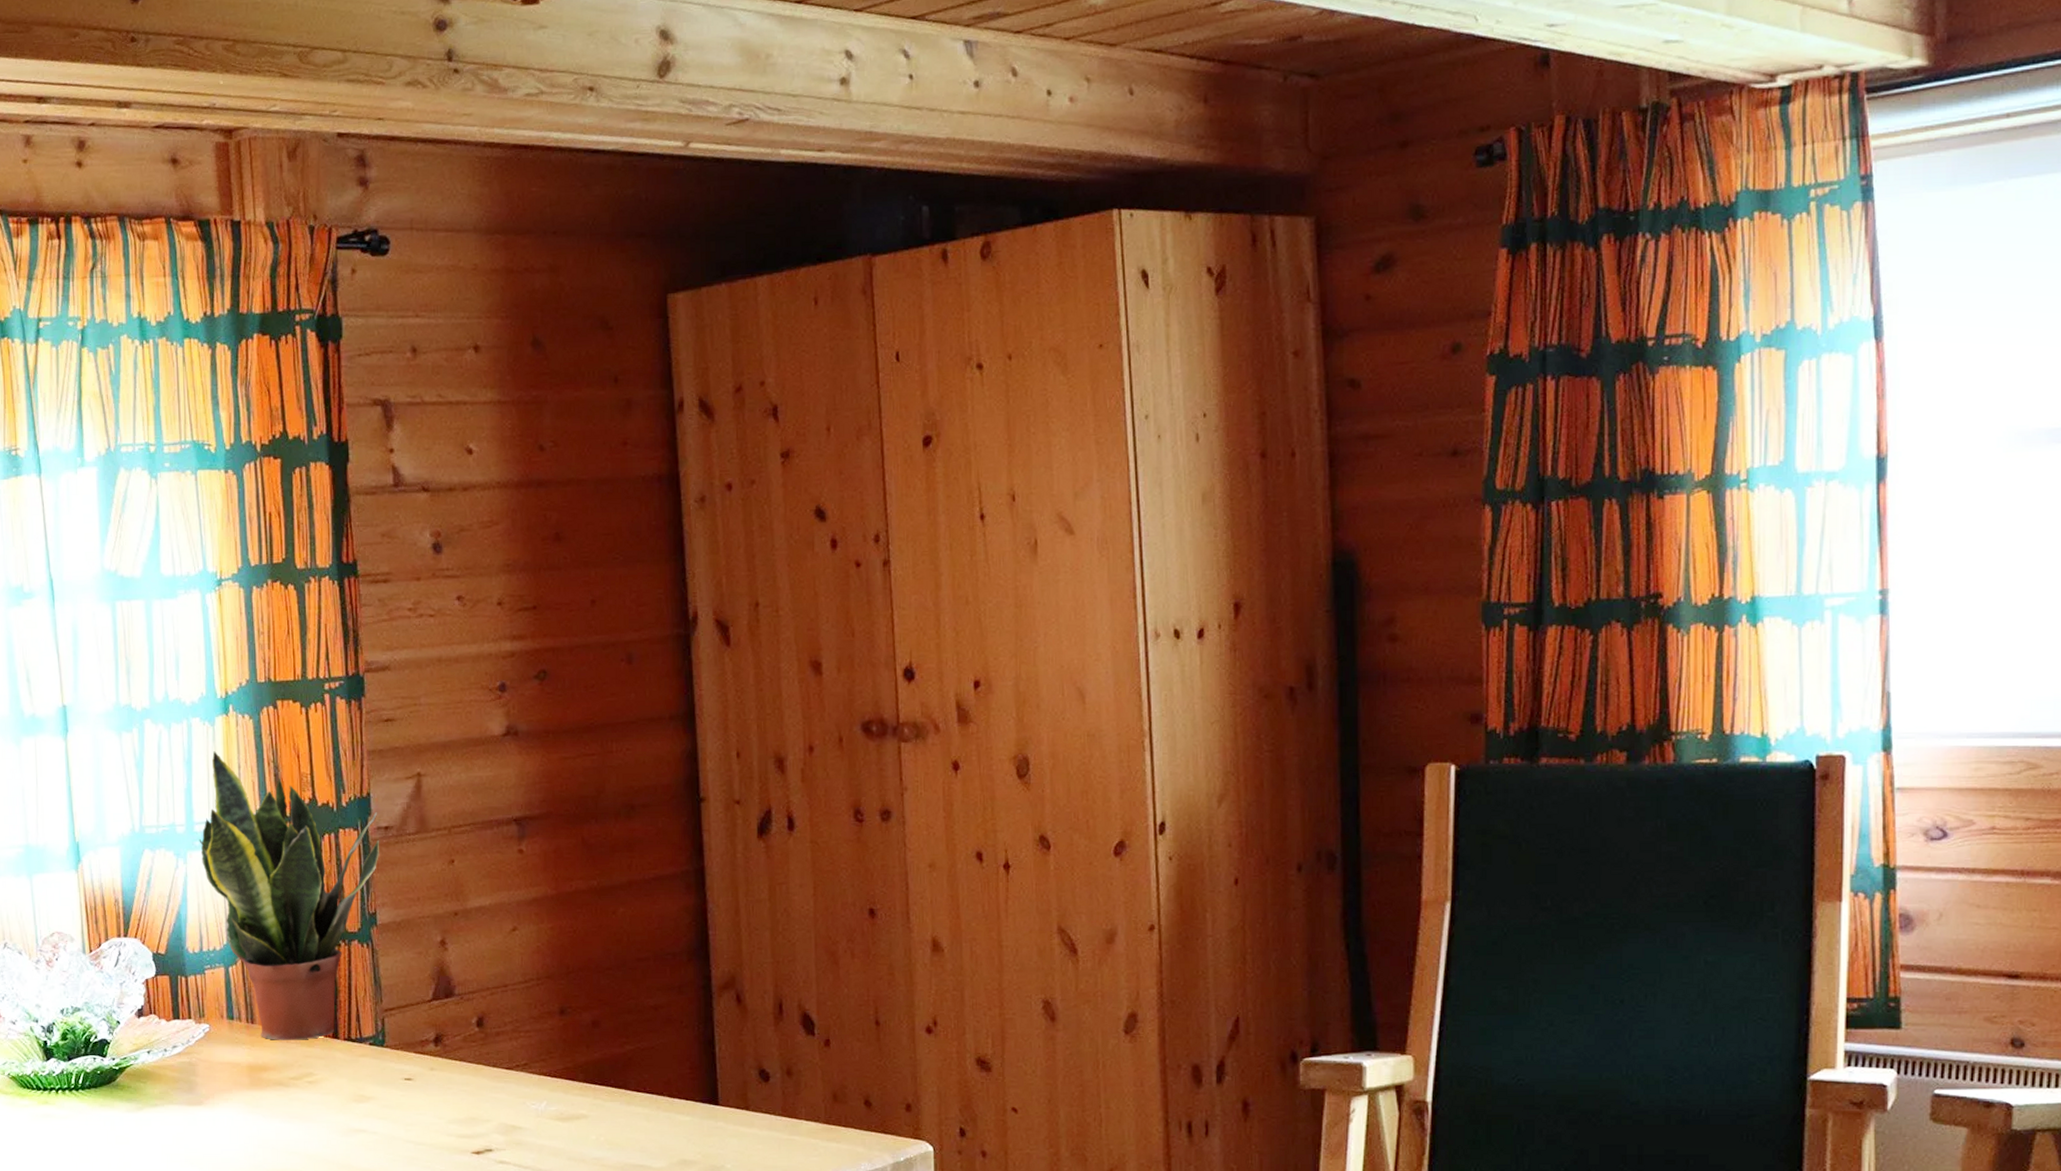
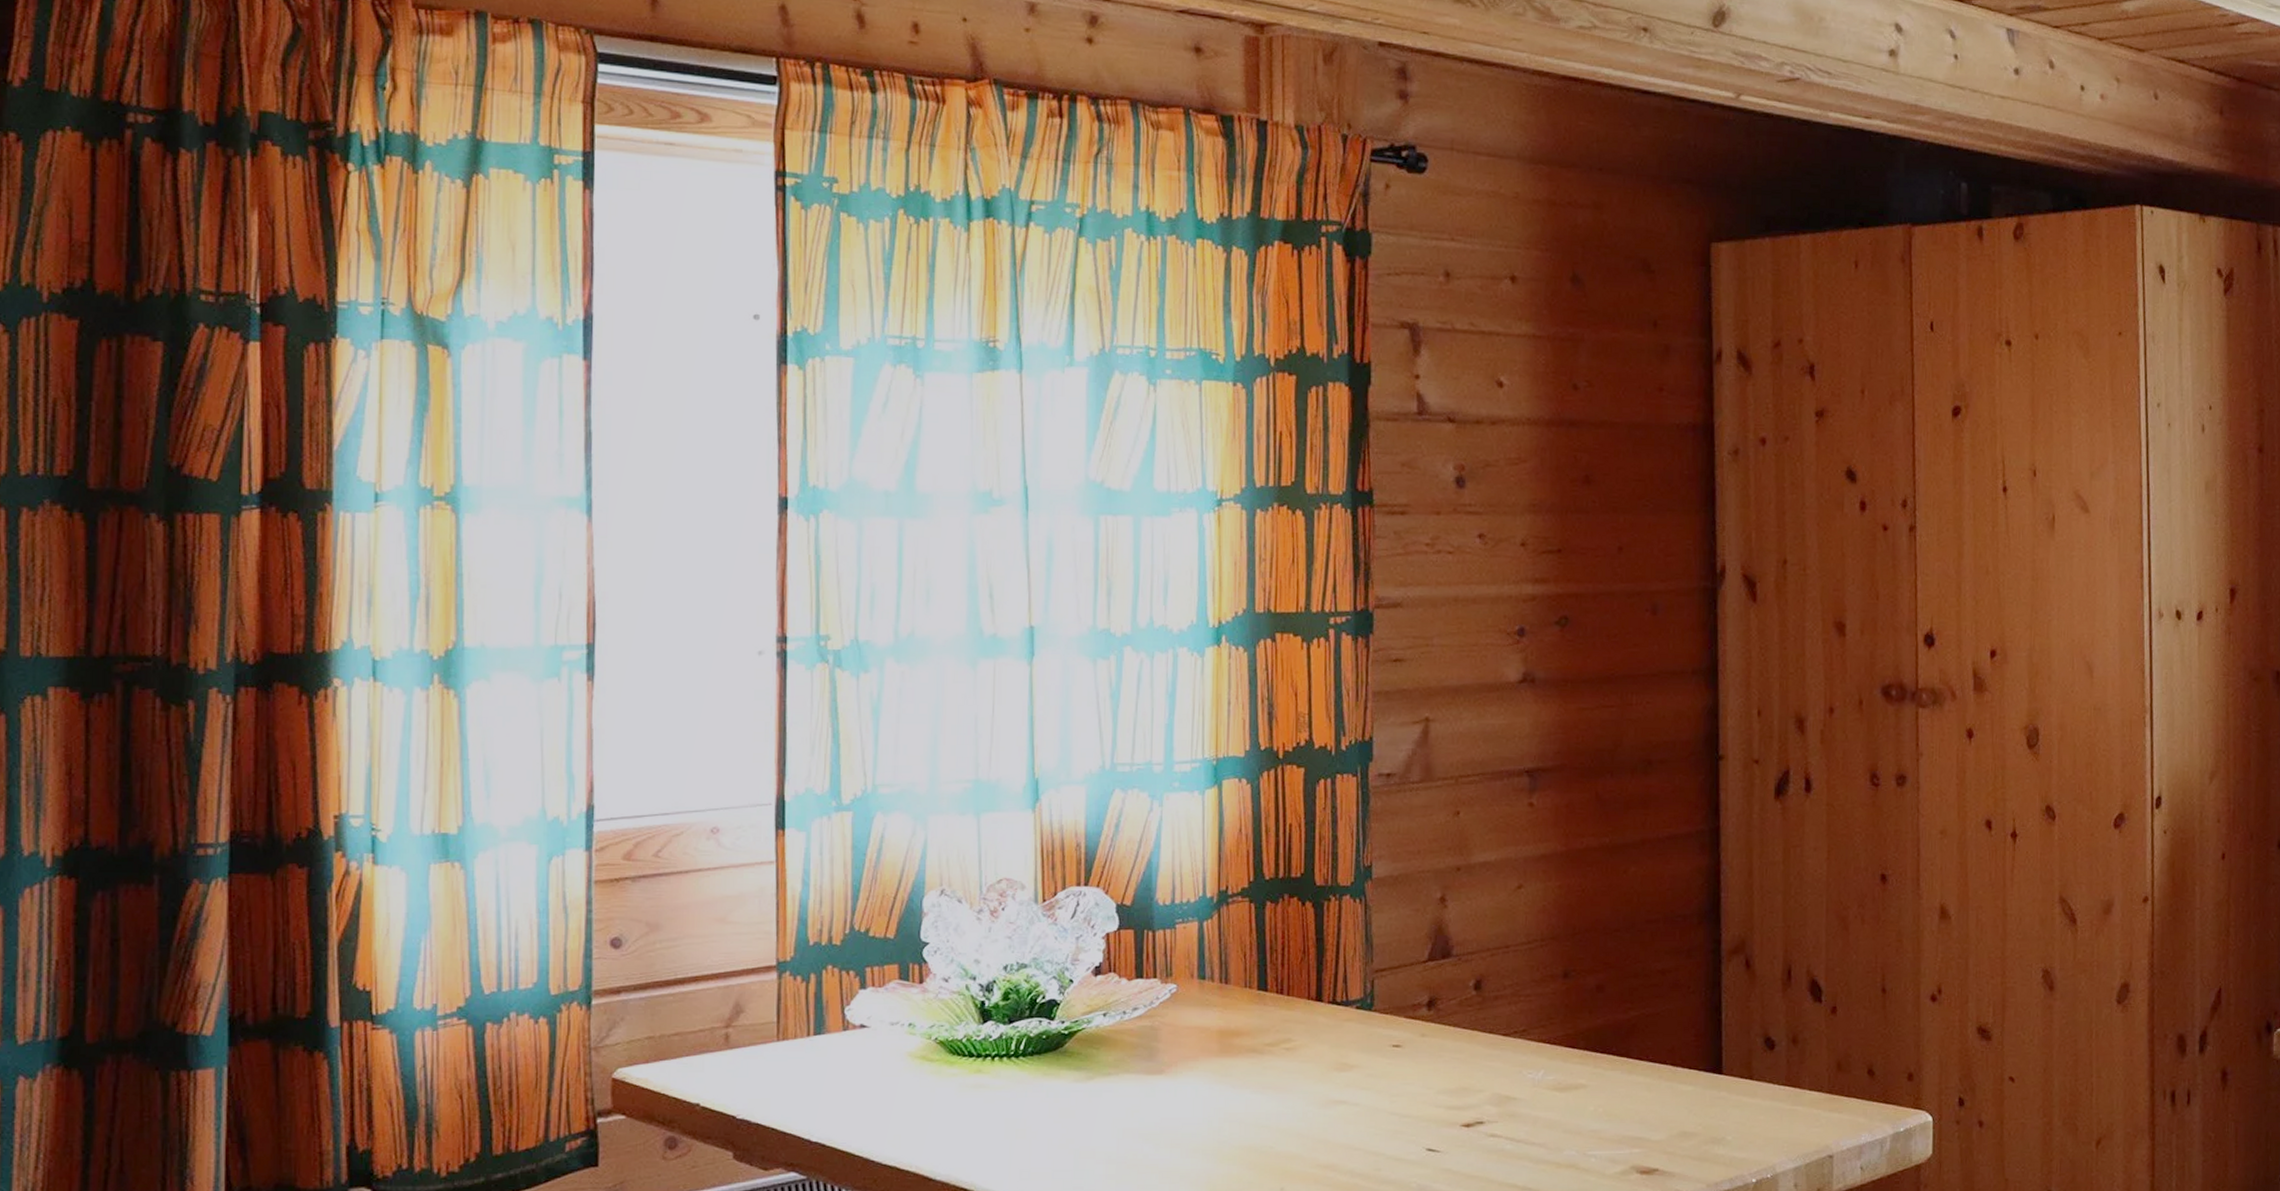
potted plant: present [199,751,380,1040] -> none [1178,684,1381,1003]

